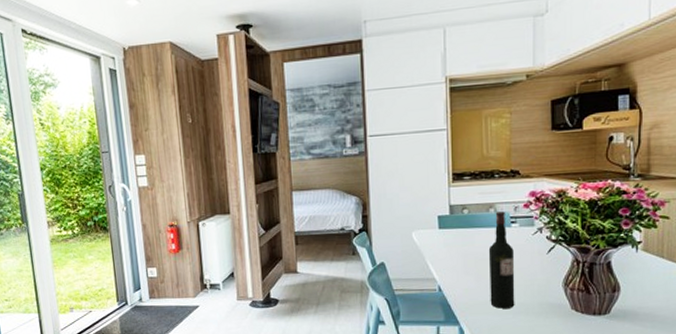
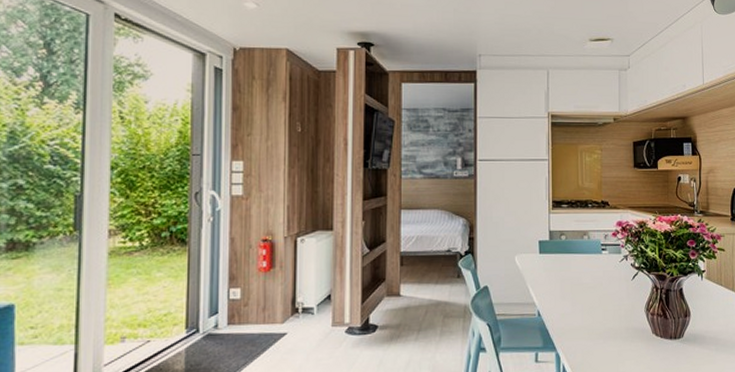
wine bottle: present [488,211,515,309] -> none [582,239,605,334]

